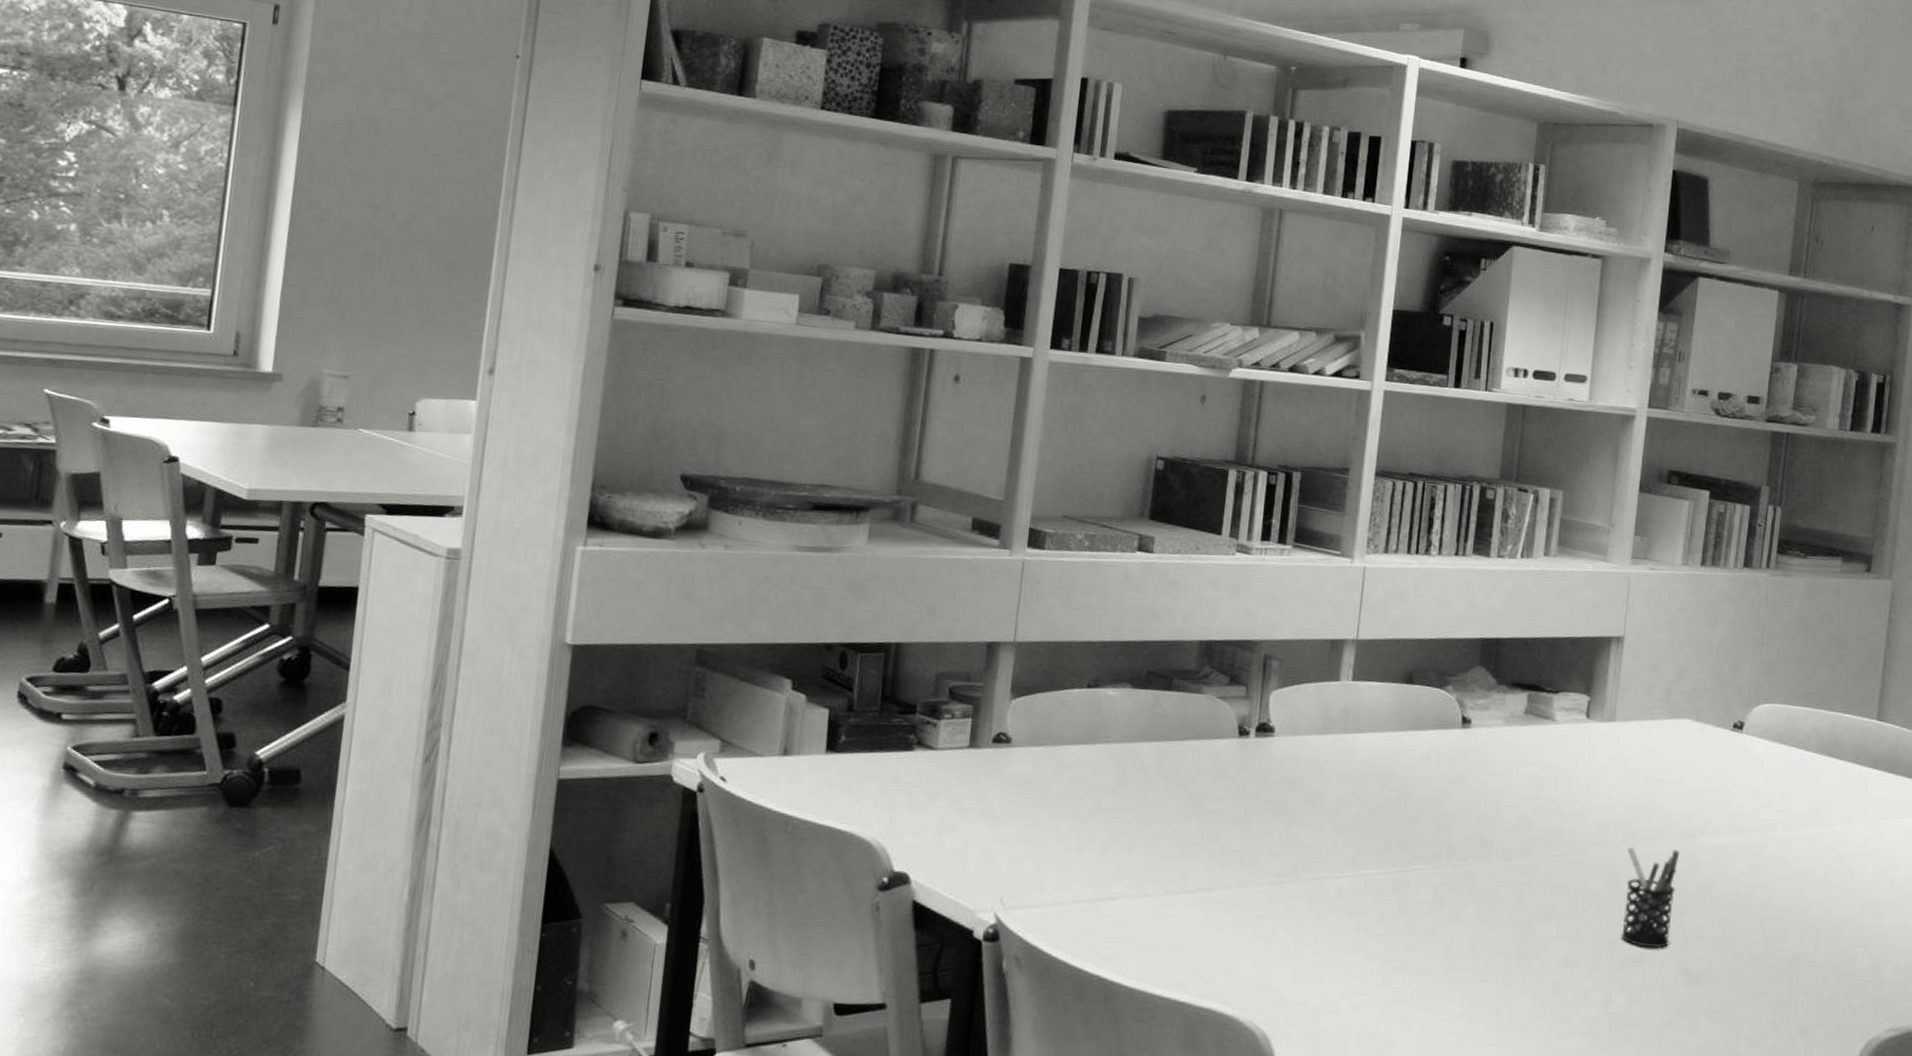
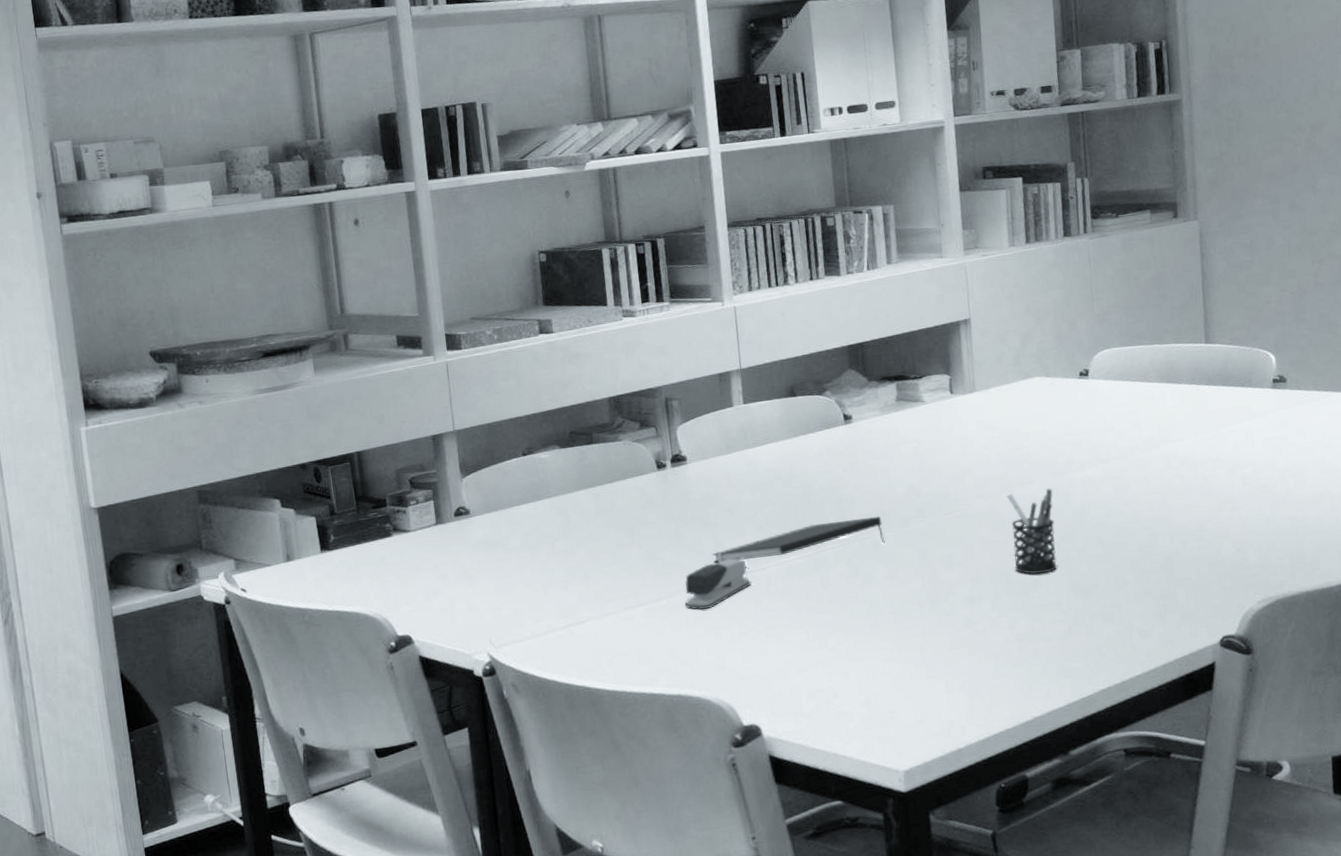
stapler: none [1237,858,1319,912] -> present [685,558,751,610]
notepad: none [1281,836,1482,876] -> present [713,516,885,563]

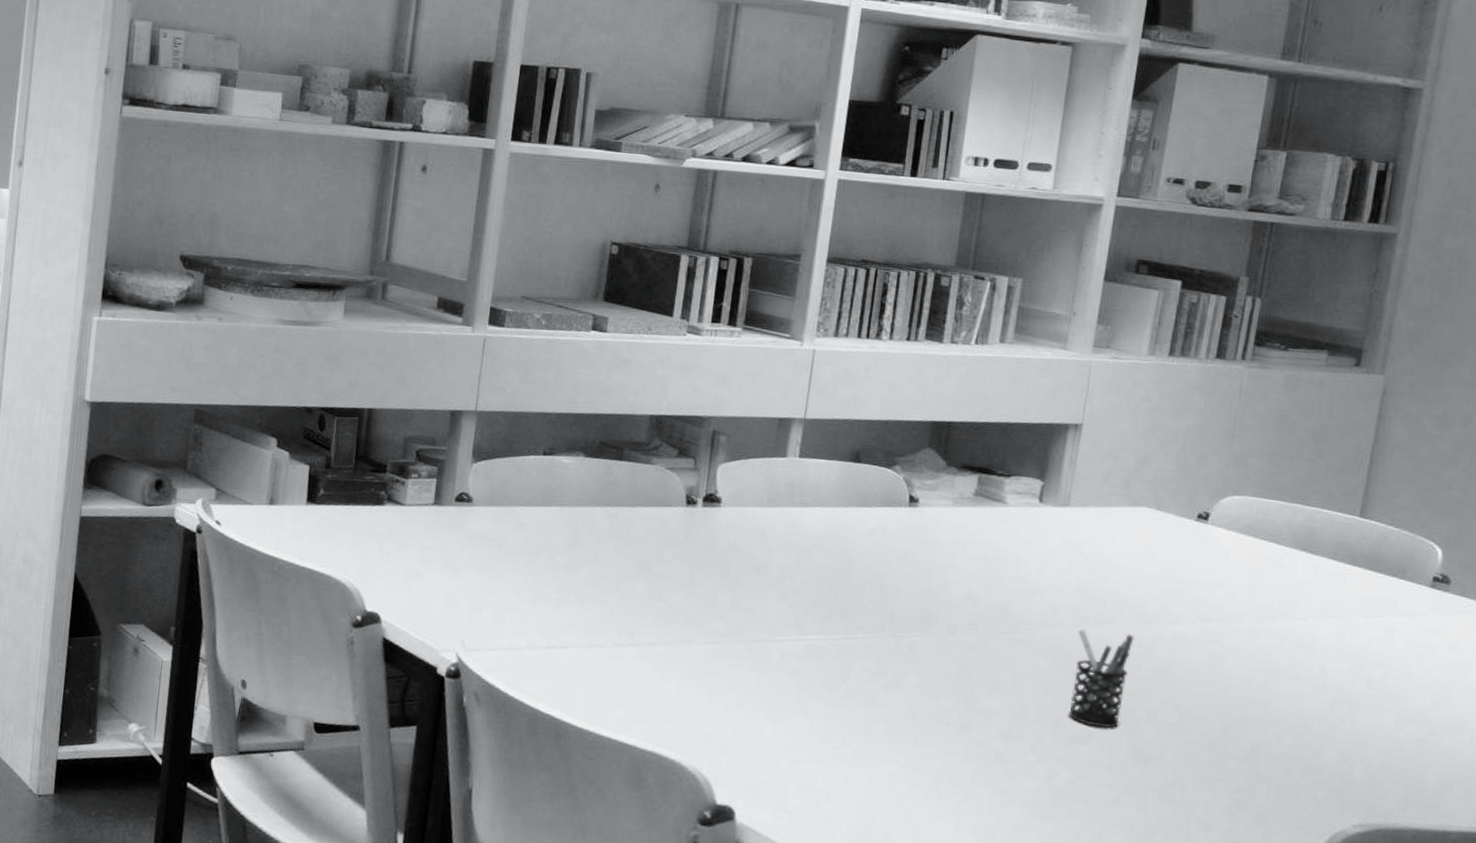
stapler: present [685,558,751,610] -> none [682,620,762,669]
notepad: present [713,516,885,563] -> none [725,605,926,648]

